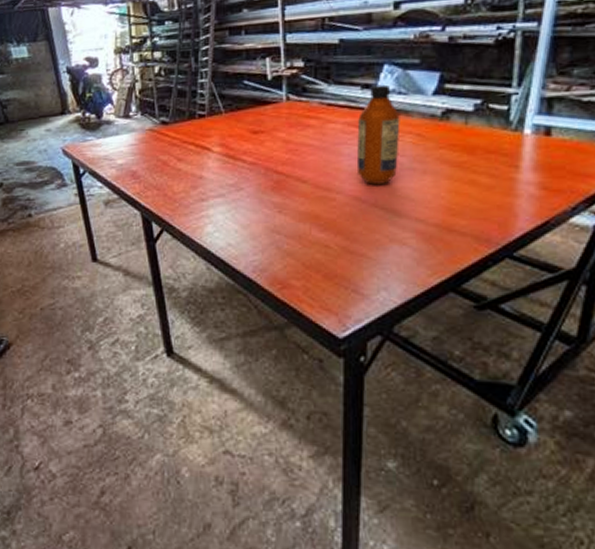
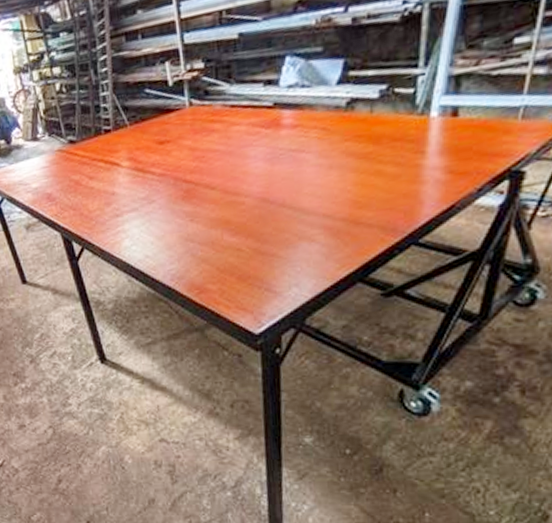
bottle: present [356,84,400,185] -> none [261,78,305,185]

